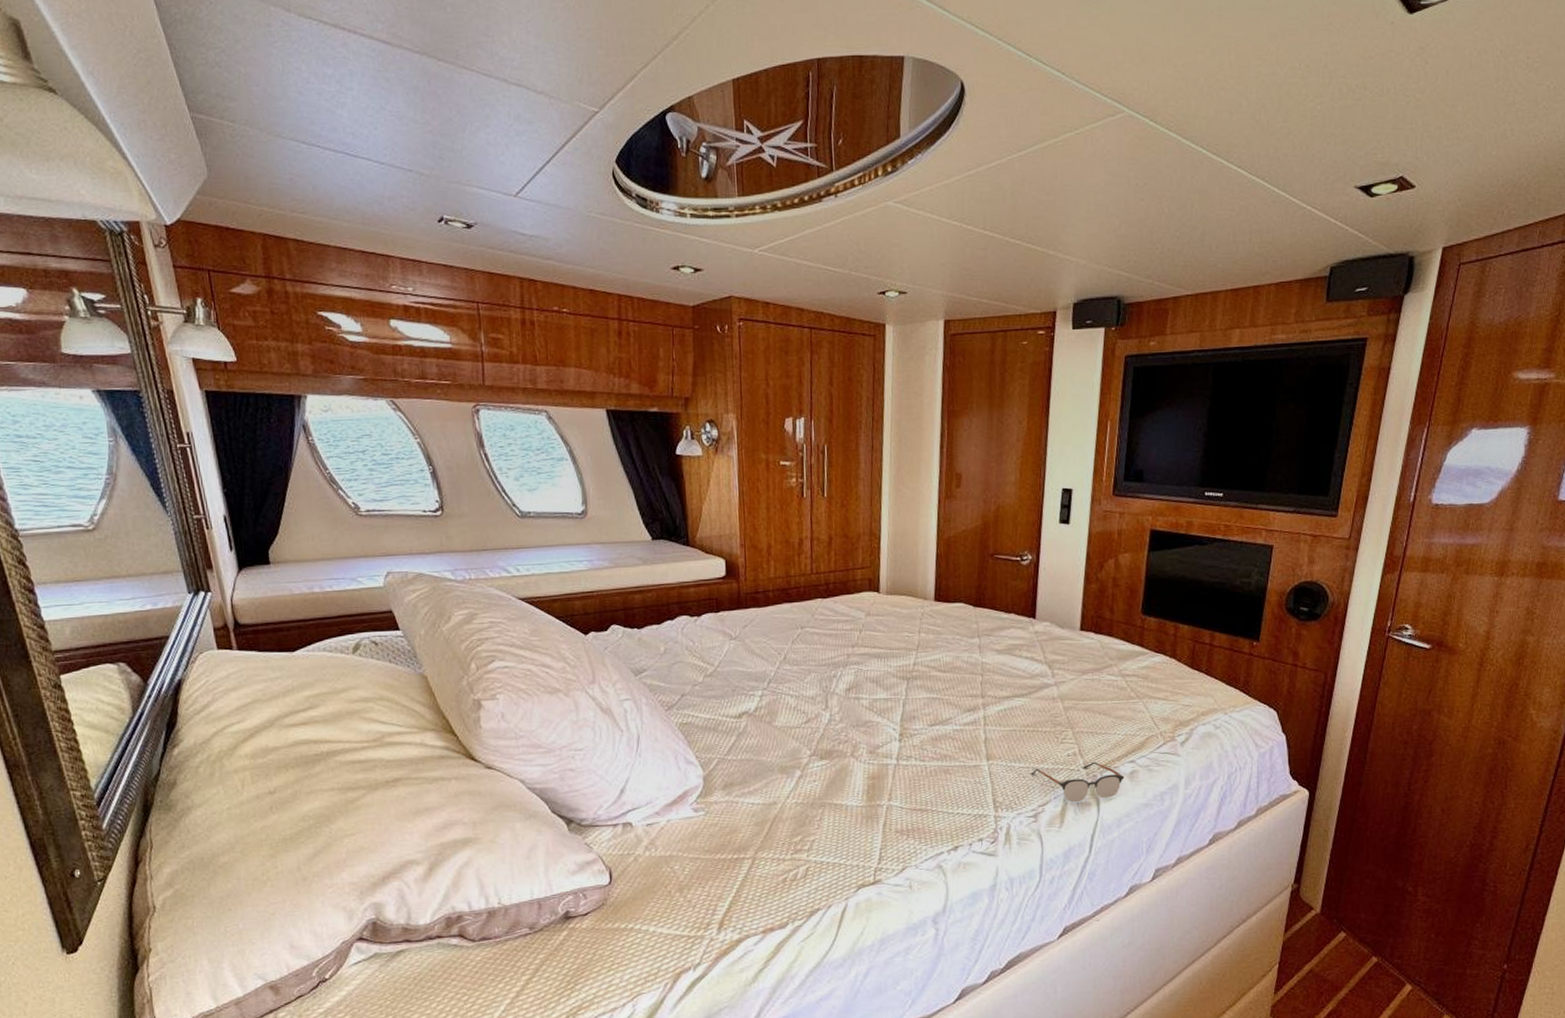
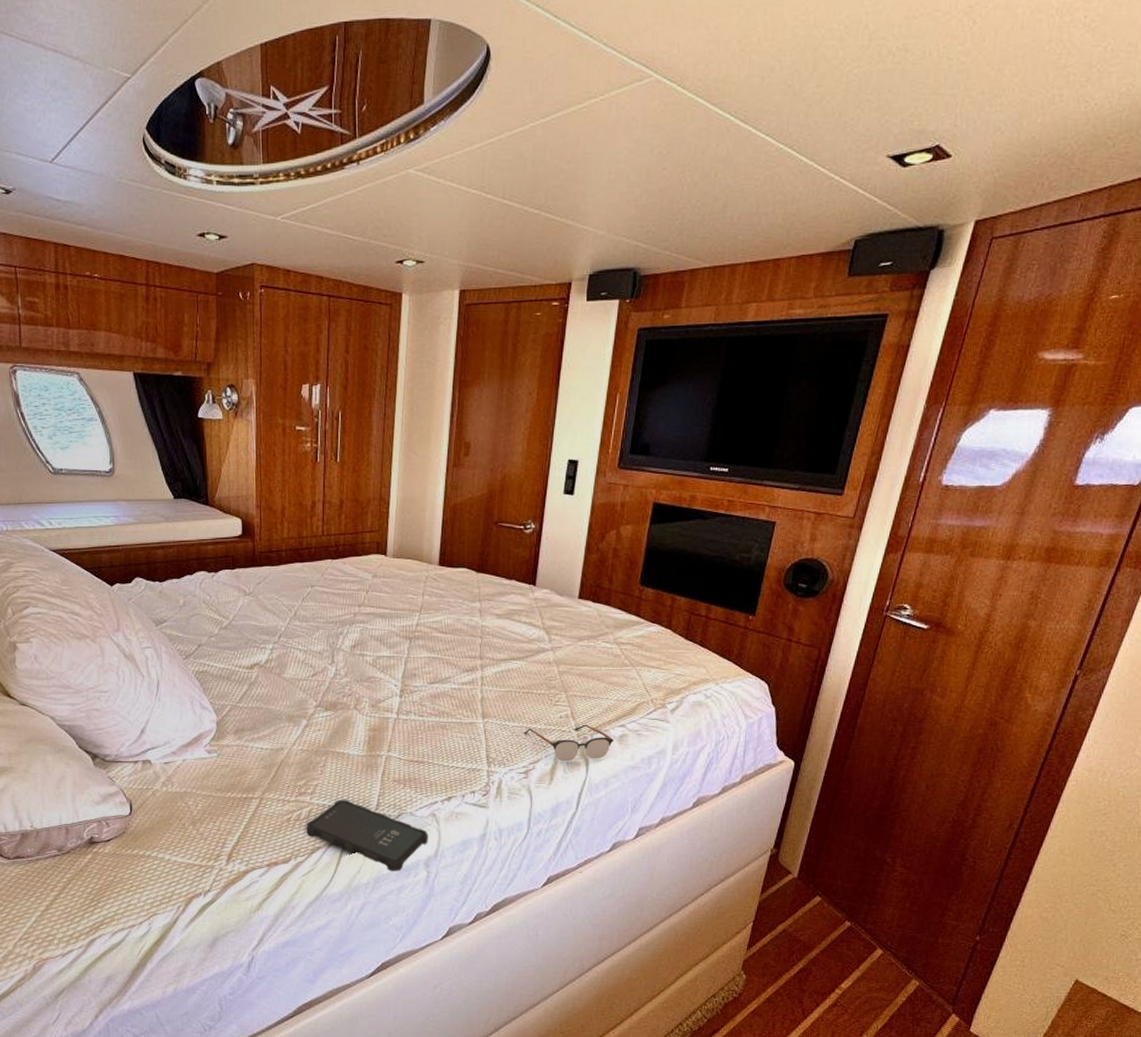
tablet: none [803,855,936,932] -> present [306,800,428,872]

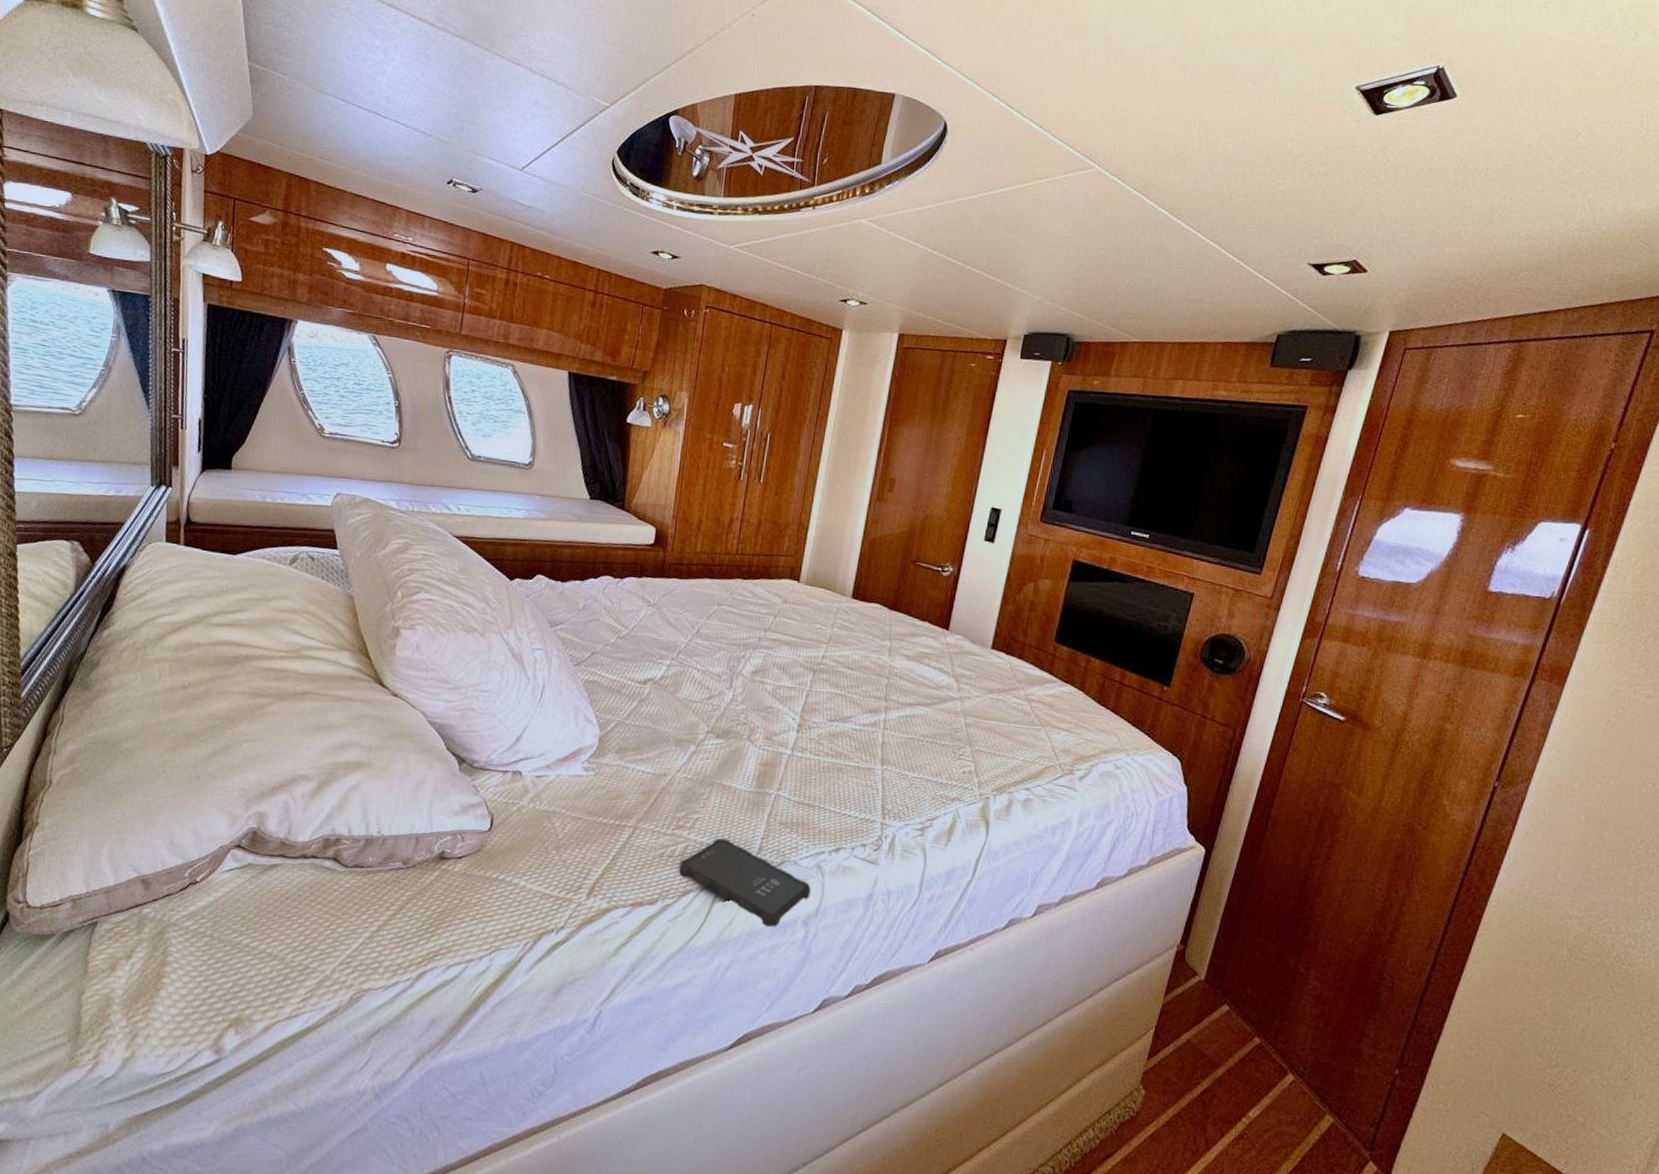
eyeglasses: present [524,724,614,762] -> none [924,781,1018,823]

